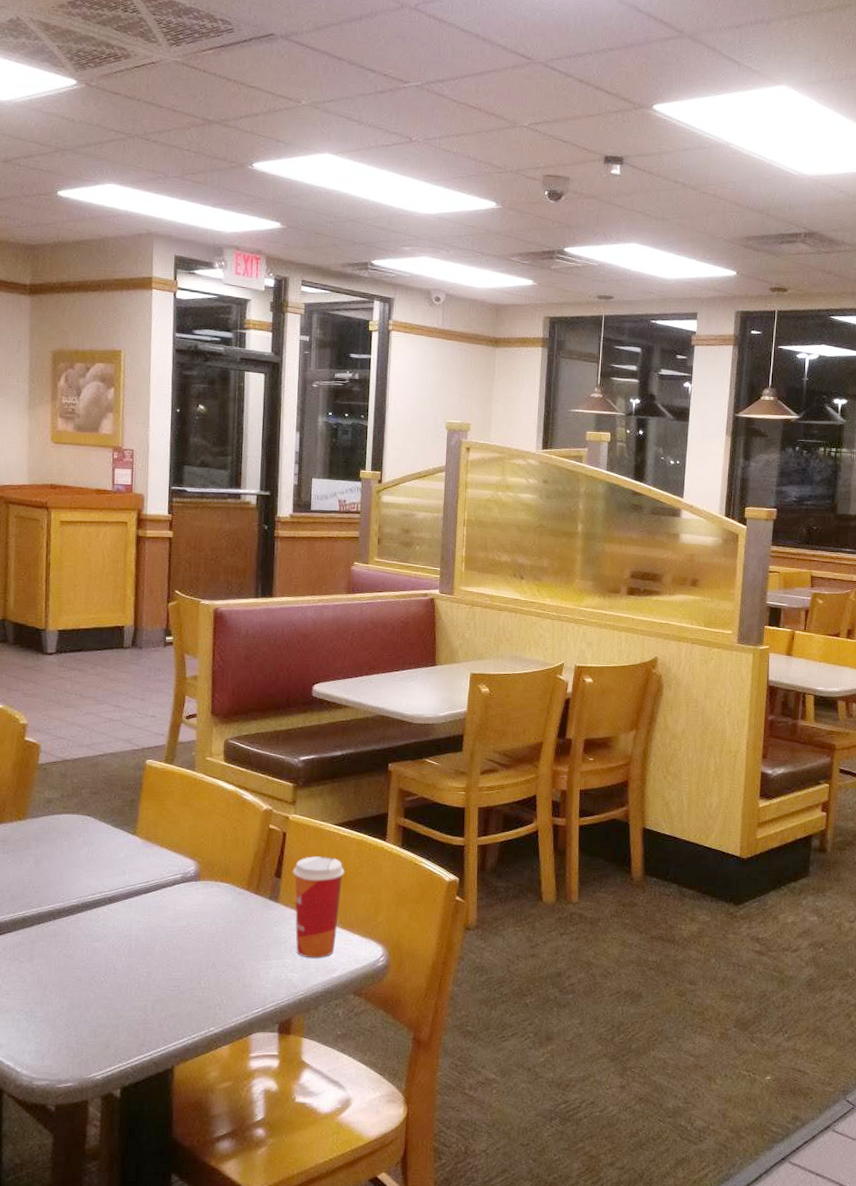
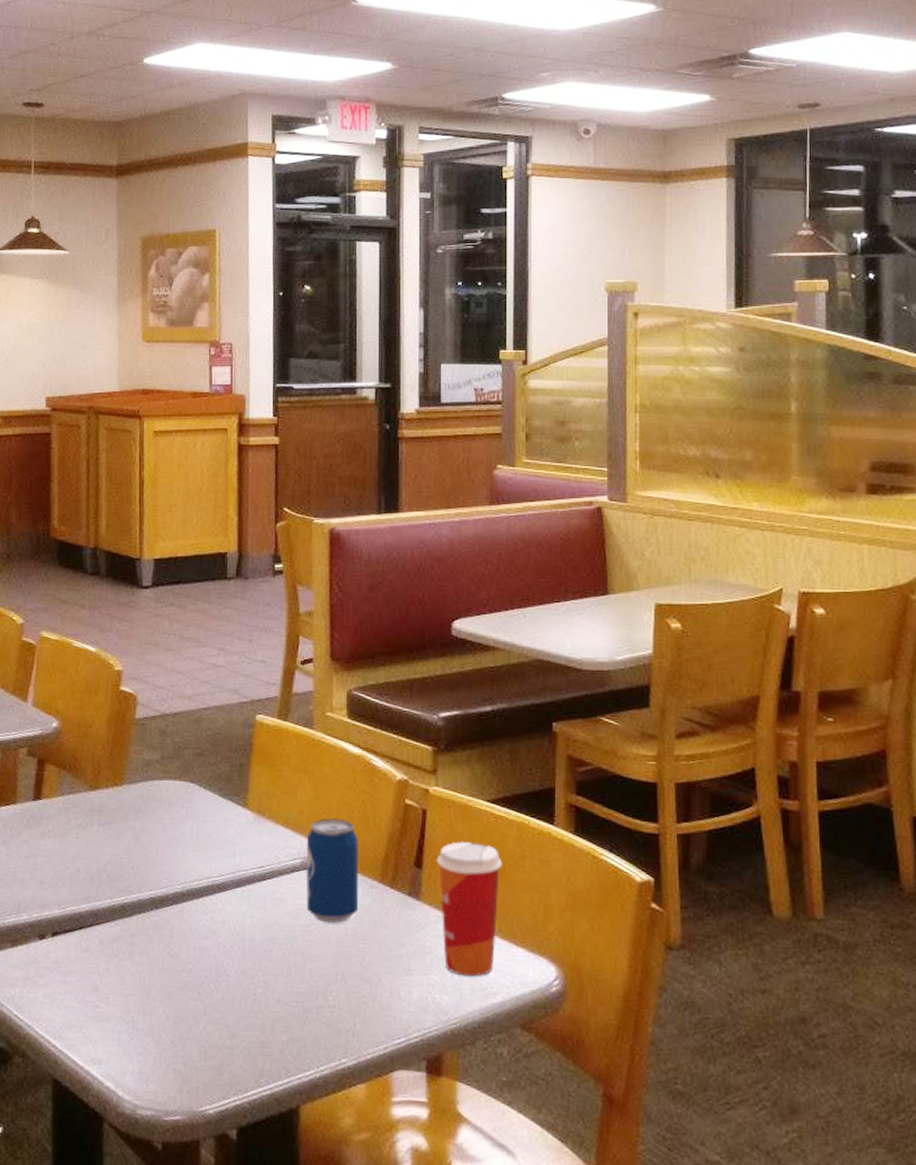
beverage can: none [184,841,230,924] -> present [306,818,359,924]

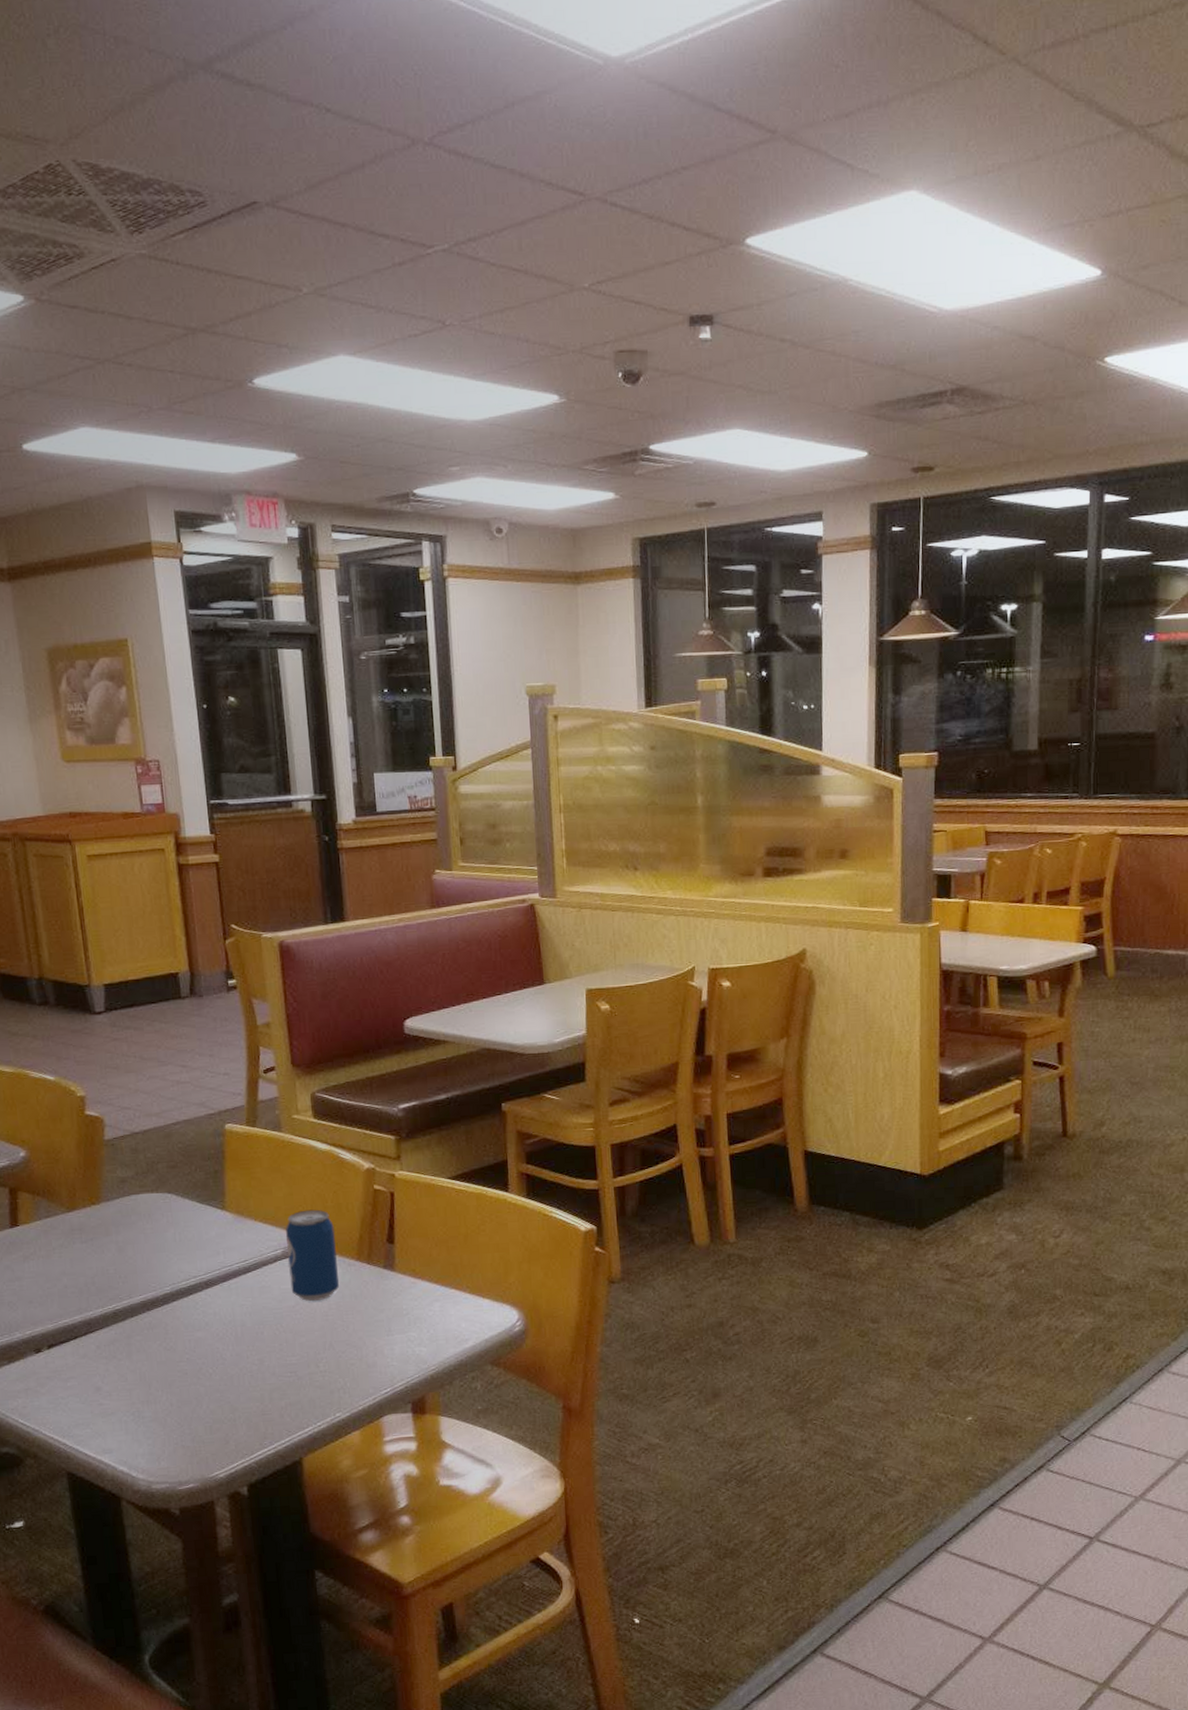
paper cup: present [436,842,502,977] -> none [407,1215,466,1330]

